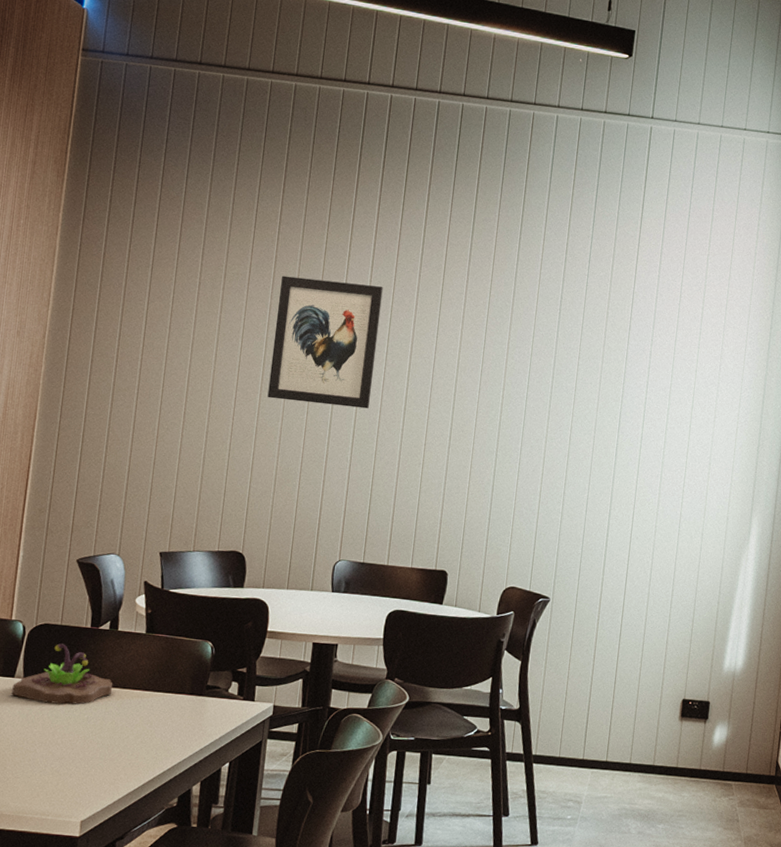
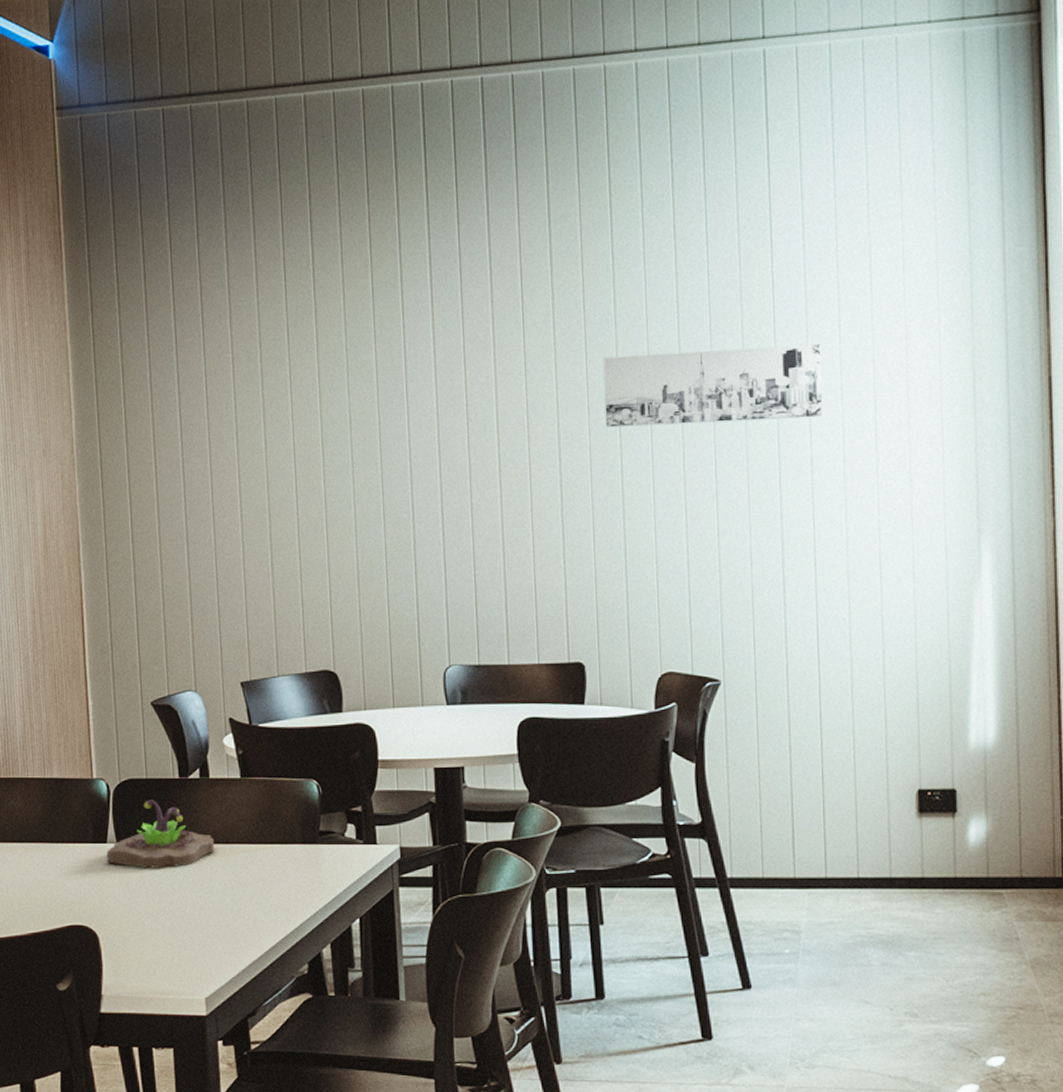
wall art: present [267,275,383,409] -> none [326,324,456,483]
wall art: none [493,334,660,407] -> present [603,344,823,428]

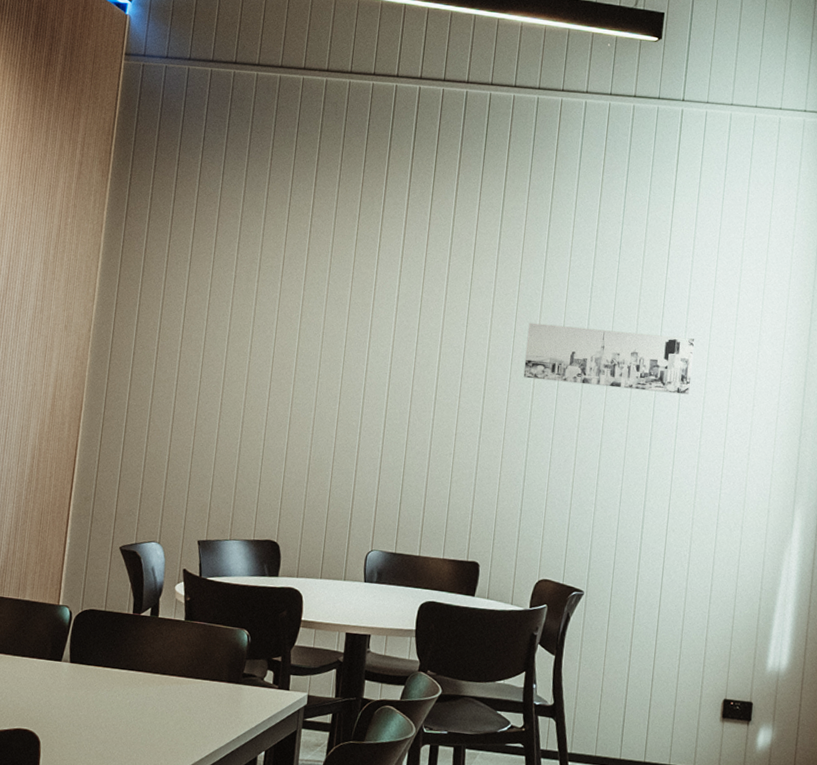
succulent planter: present [106,800,215,868] -> none [59,629,154,689]

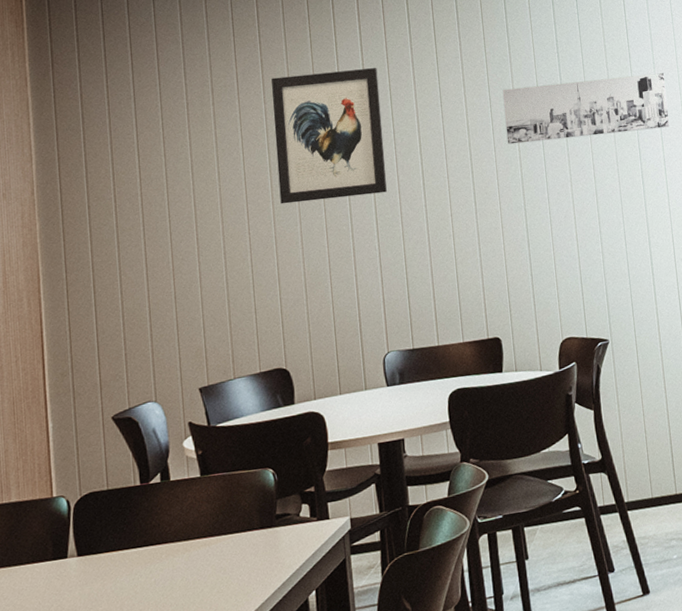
wall art: none [300,267,413,399] -> present [271,68,387,204]

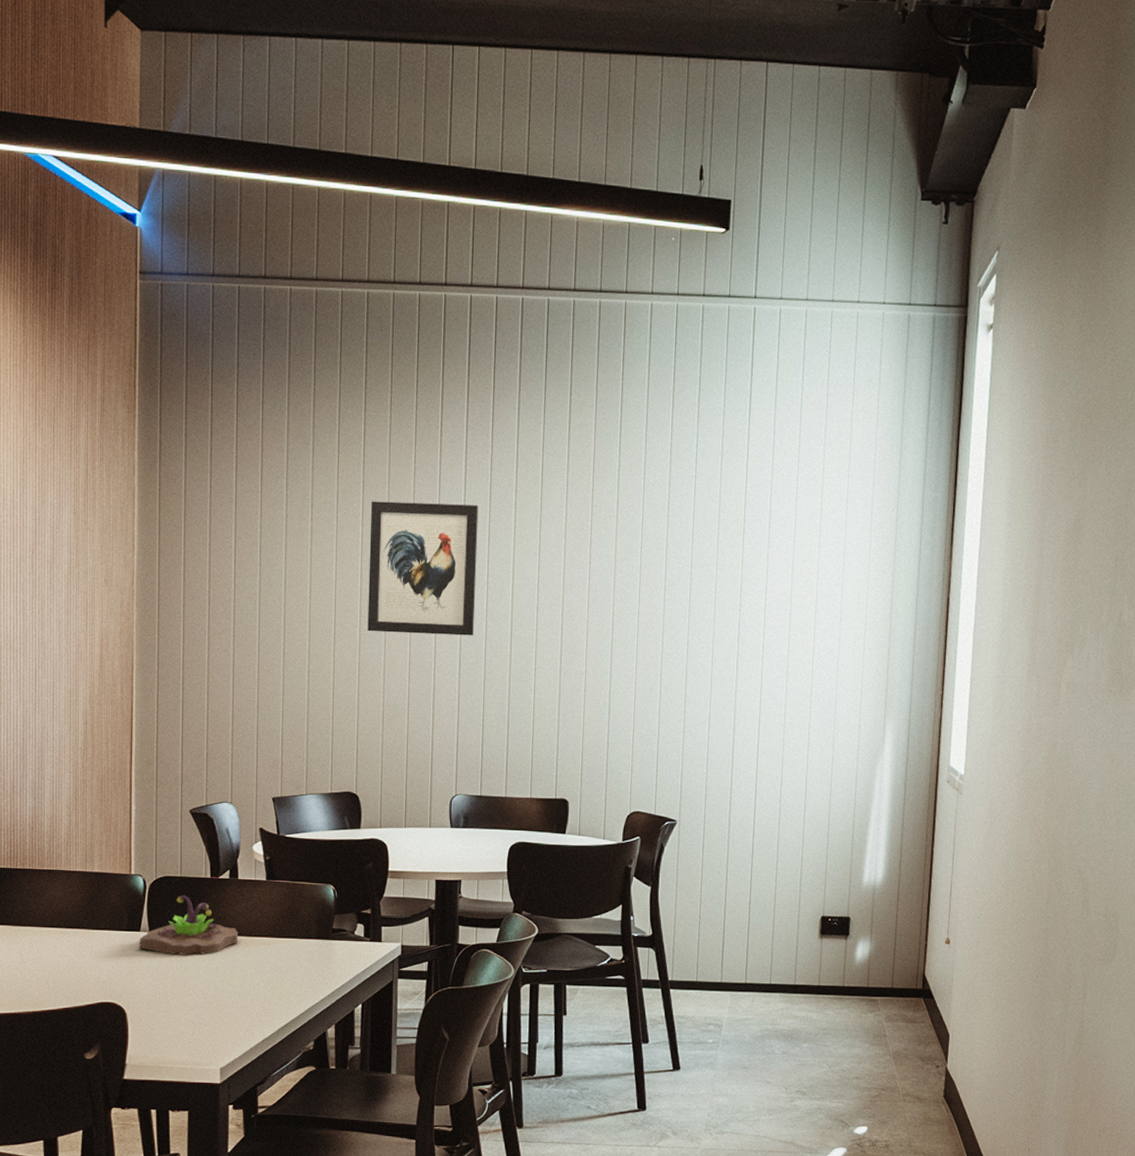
succulent planter: none [67,509,176,578] -> present [139,895,239,955]
wall art: present [502,73,670,145] -> none [602,547,777,613]

